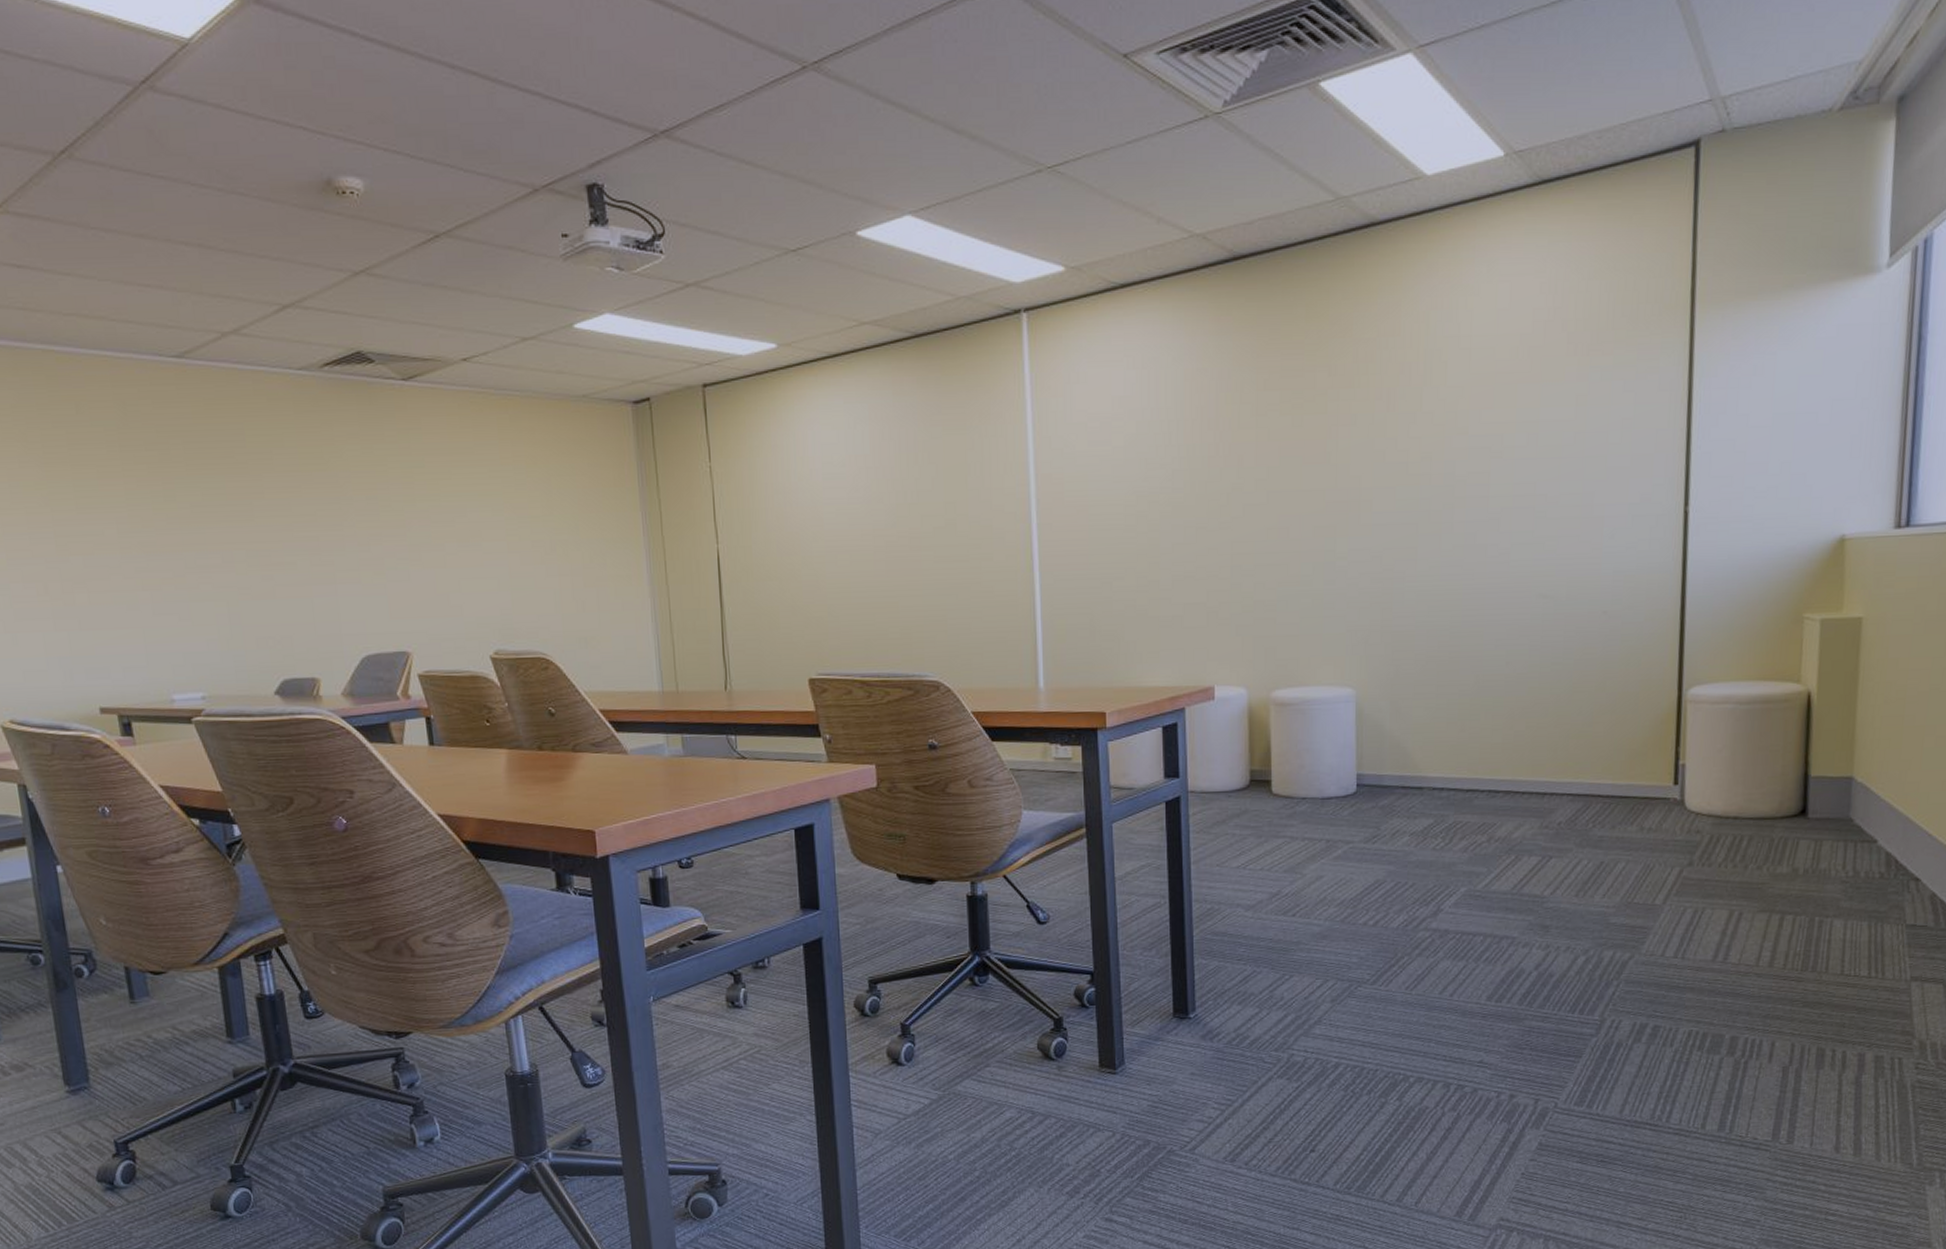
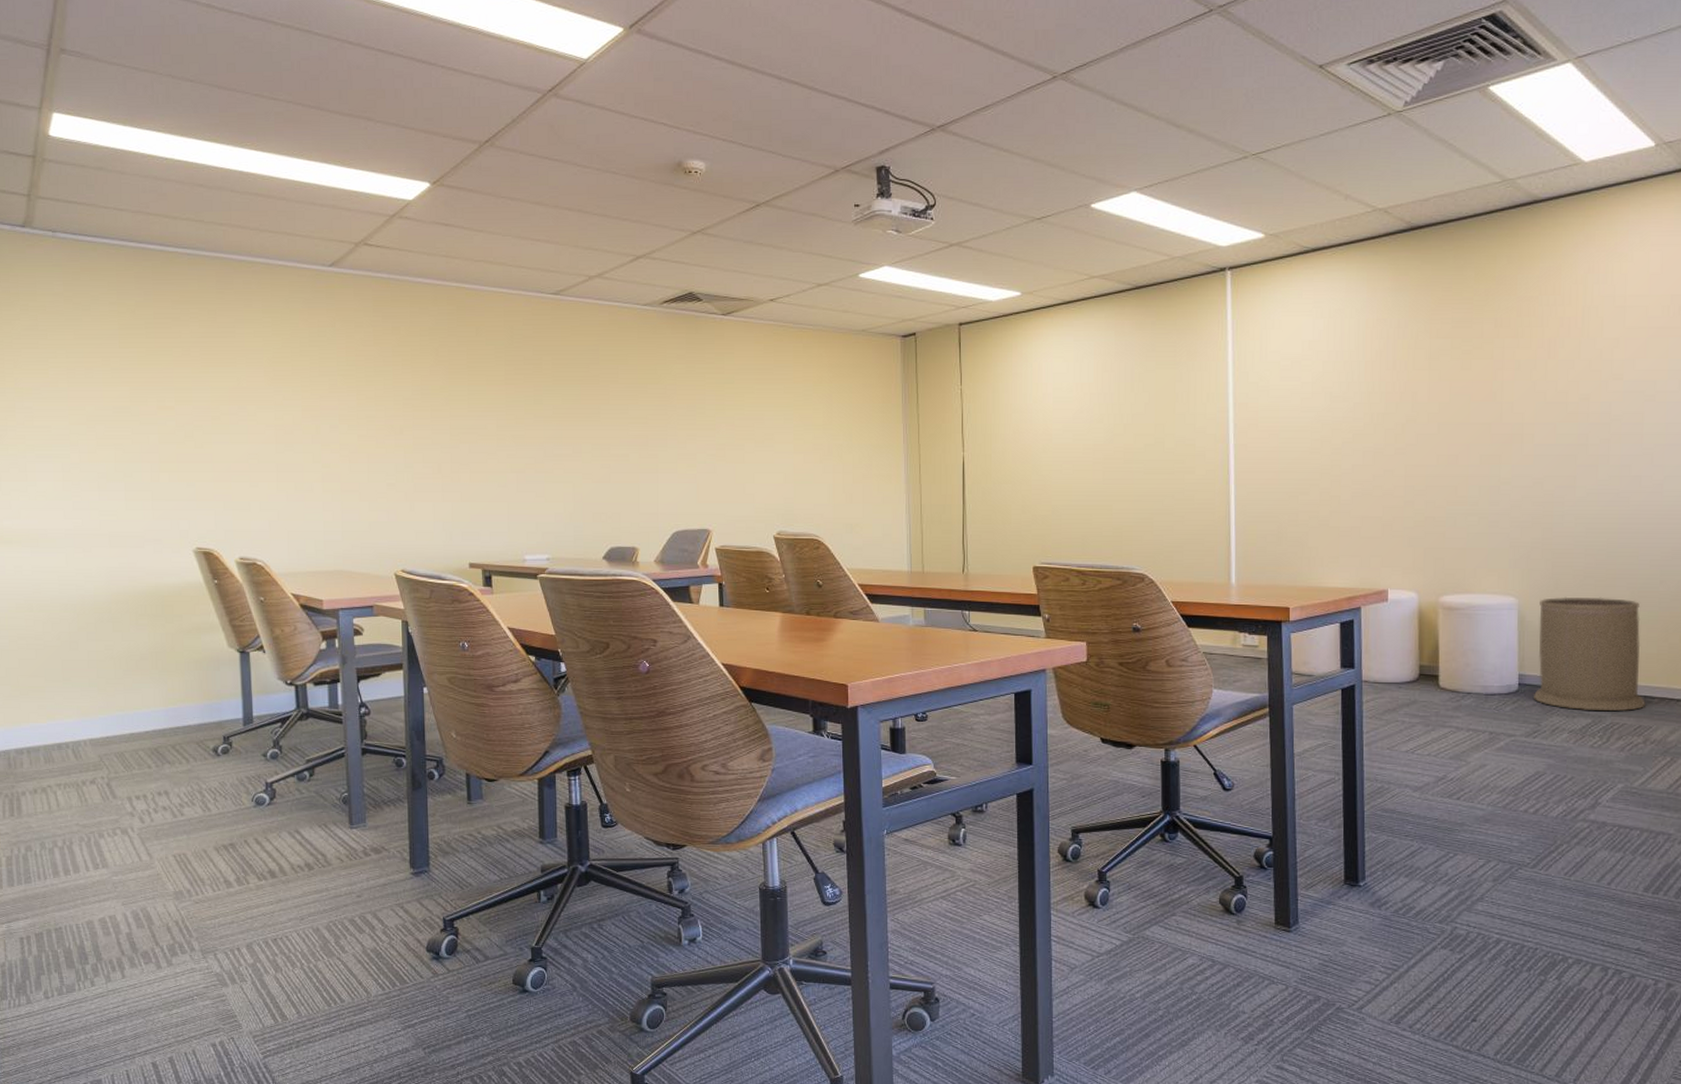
trash can: none [1373,683,1490,810] -> present [1534,596,1645,712]

